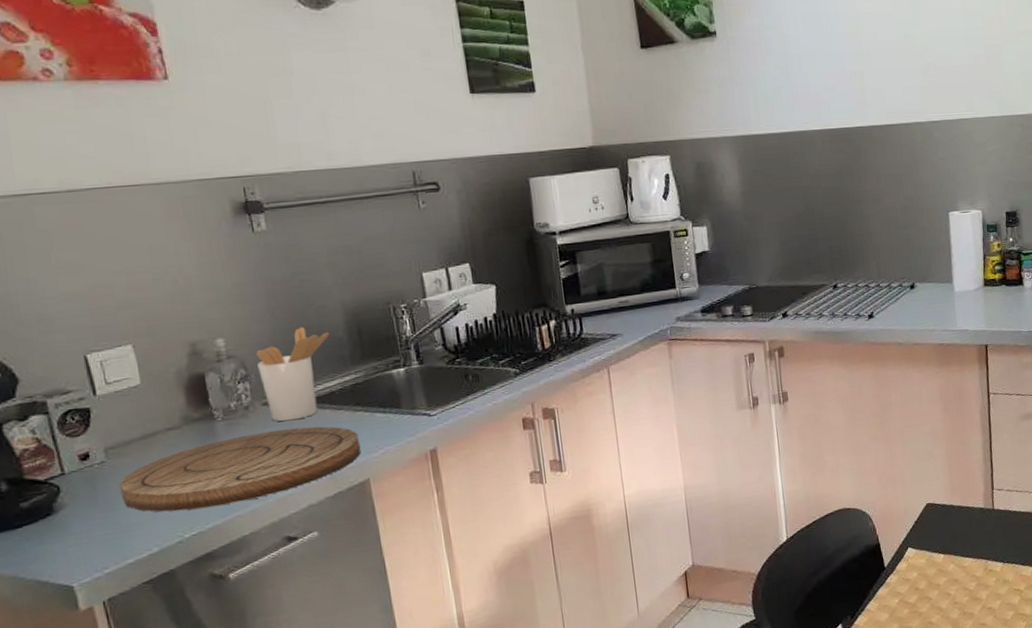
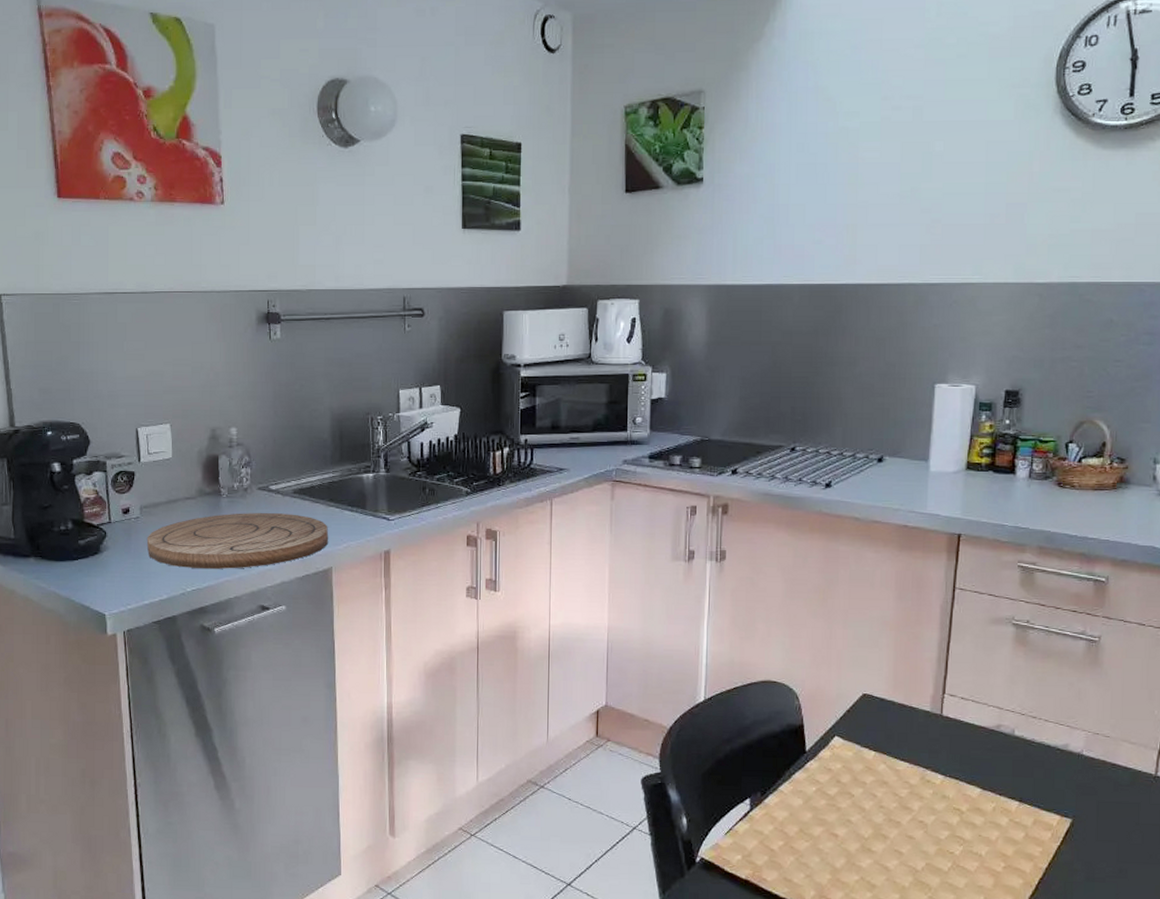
utensil holder: present [256,326,330,422] -> none [259,425,317,506]

